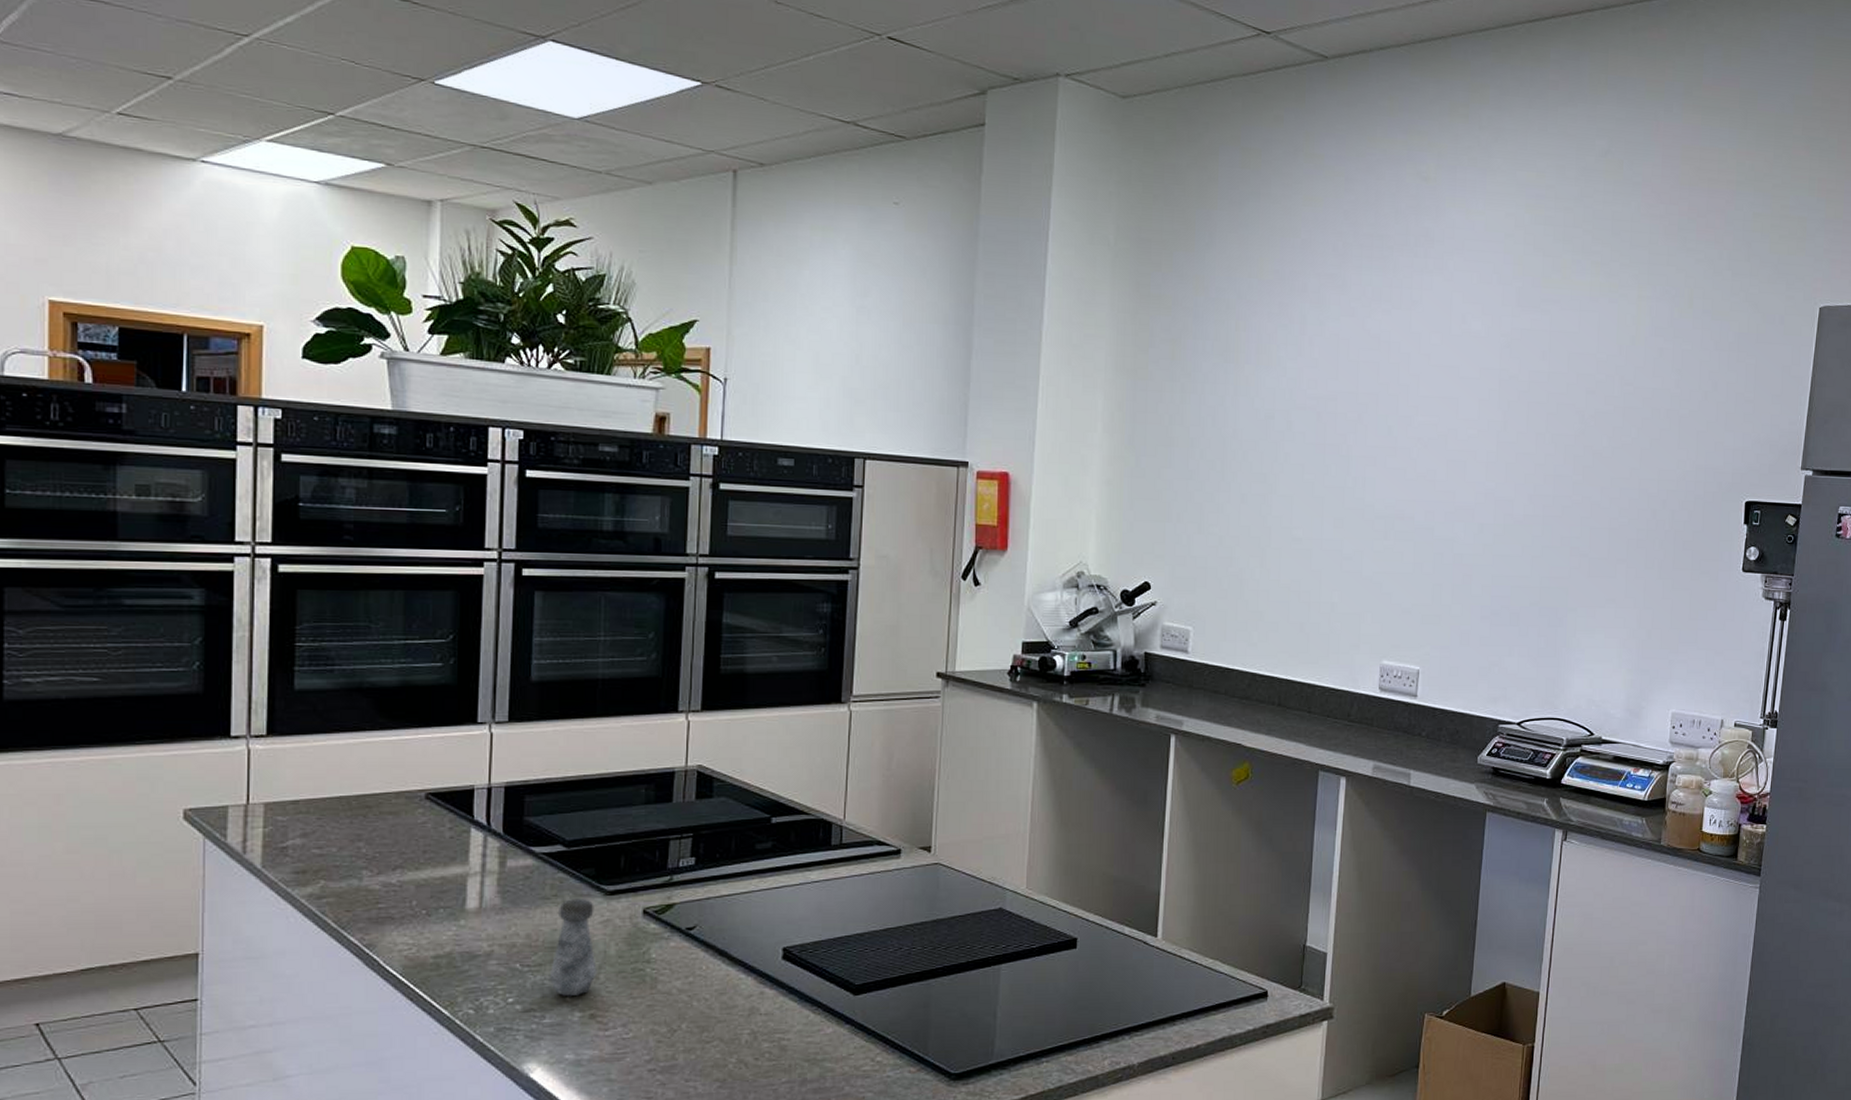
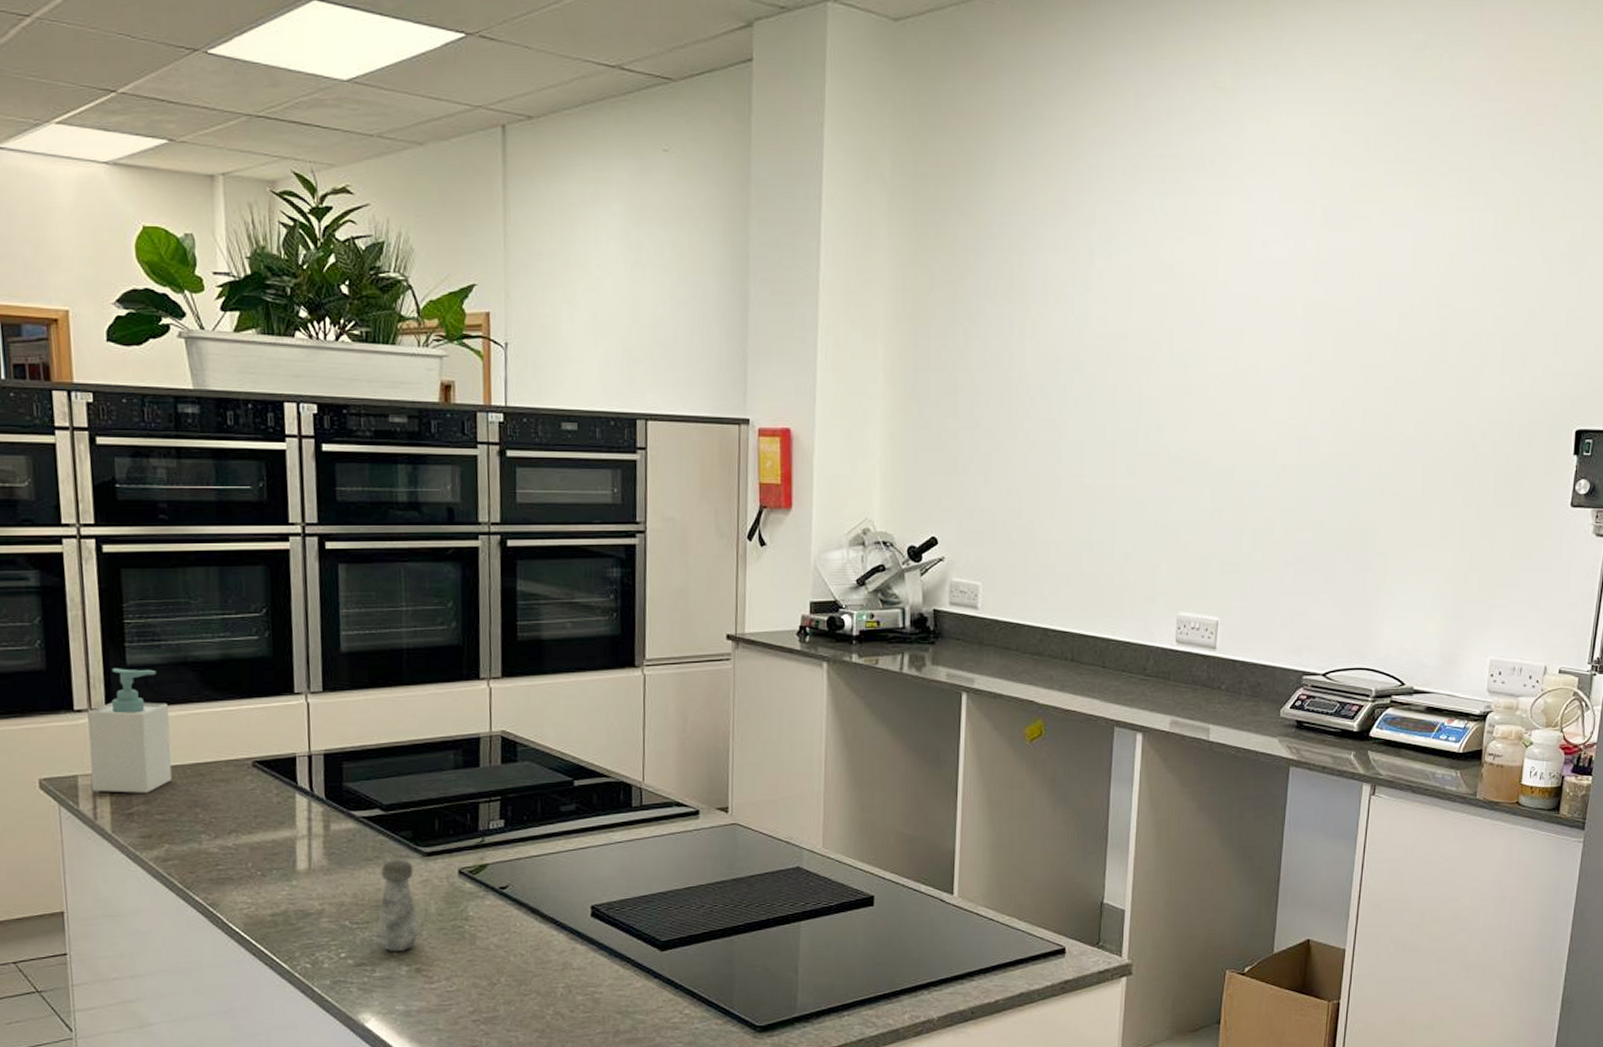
soap bottle: none [242,693,336,825] -> present [87,668,172,793]

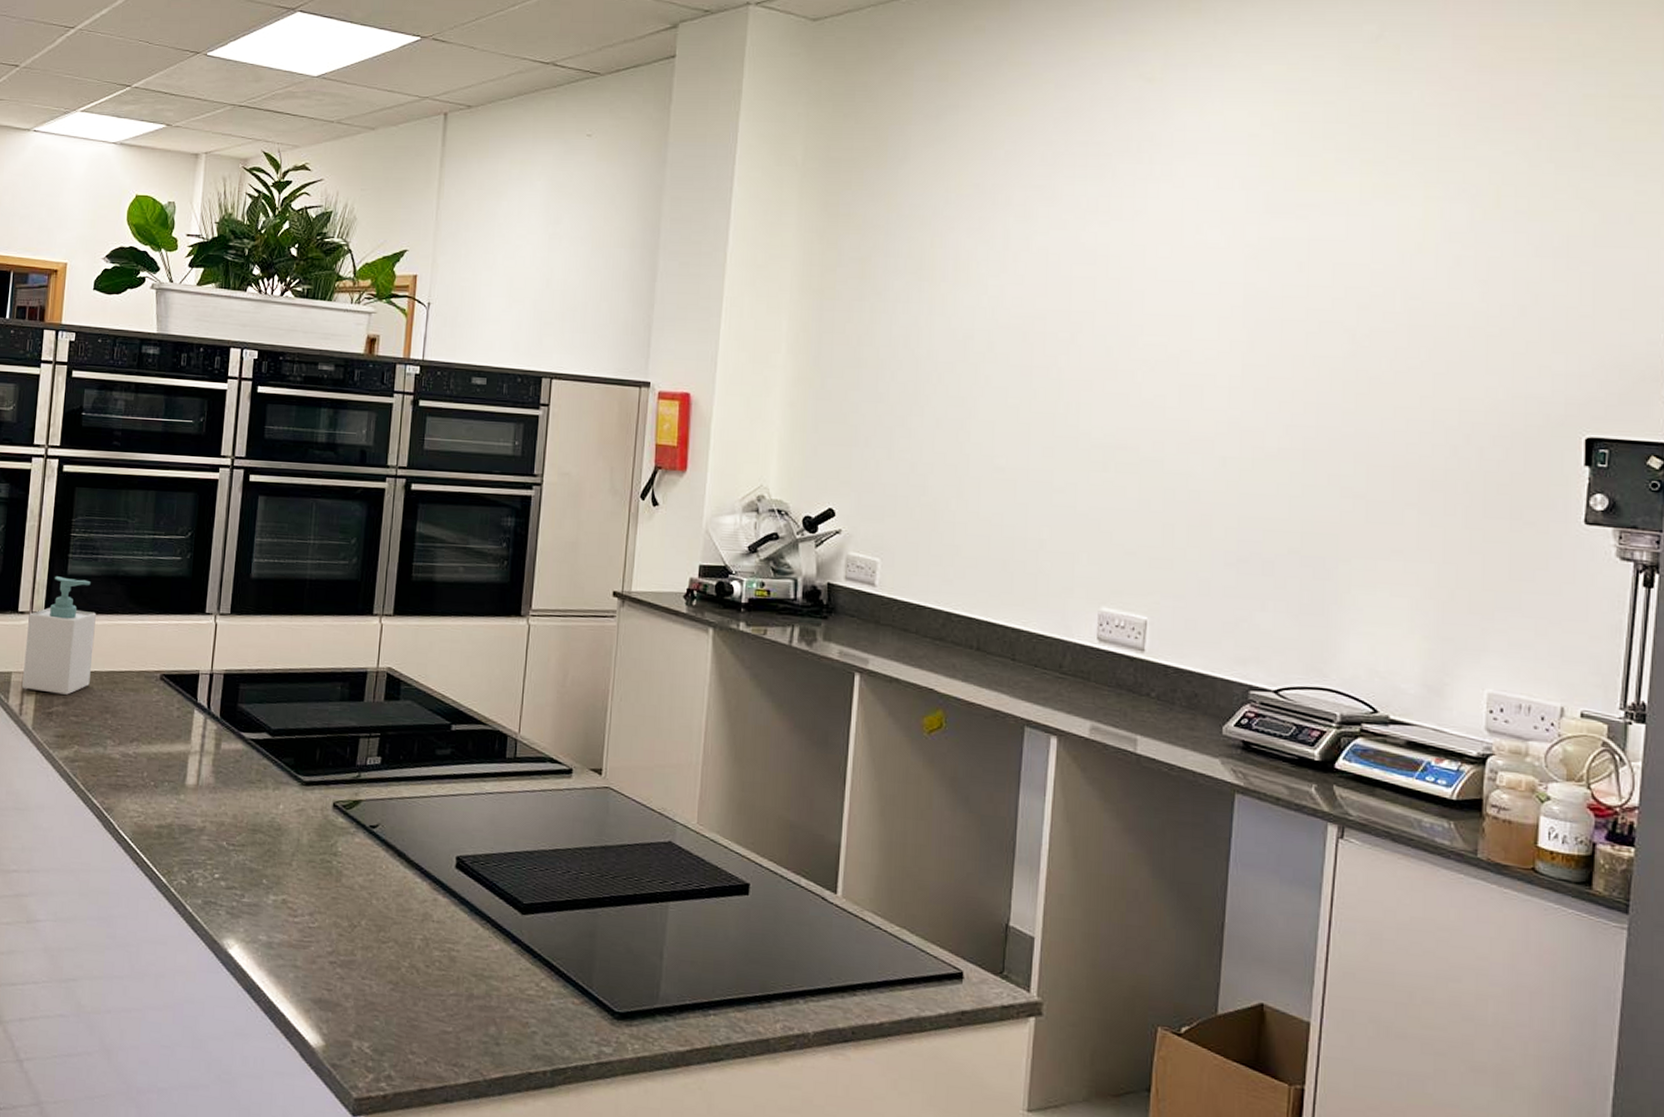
salt shaker: present [376,860,420,952] -> none [249,785,292,880]

